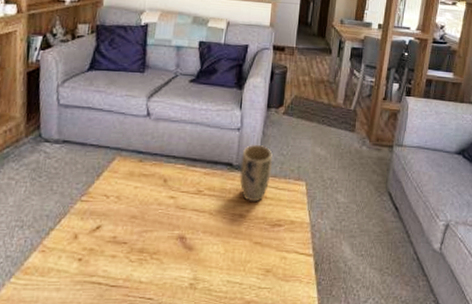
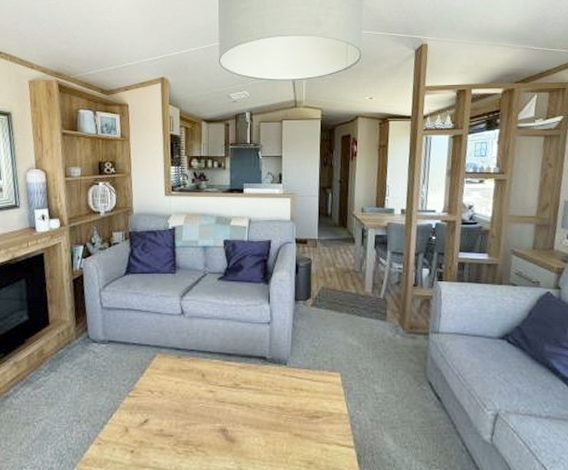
plant pot: present [240,144,273,203] -> none [274,337,306,395]

